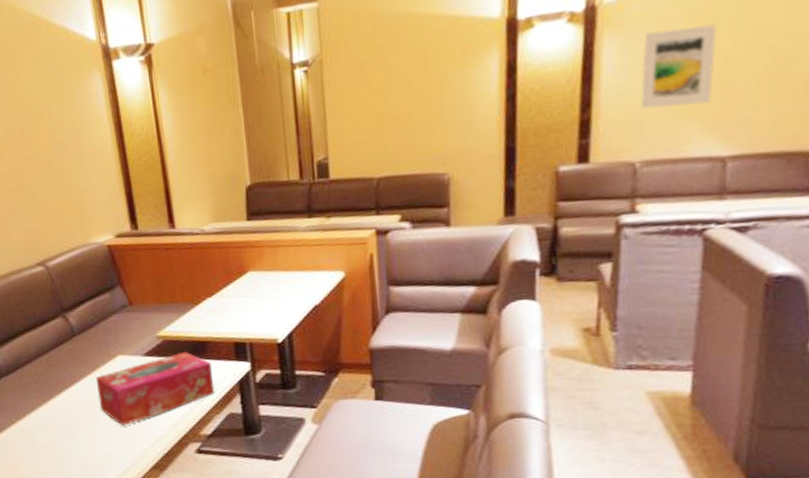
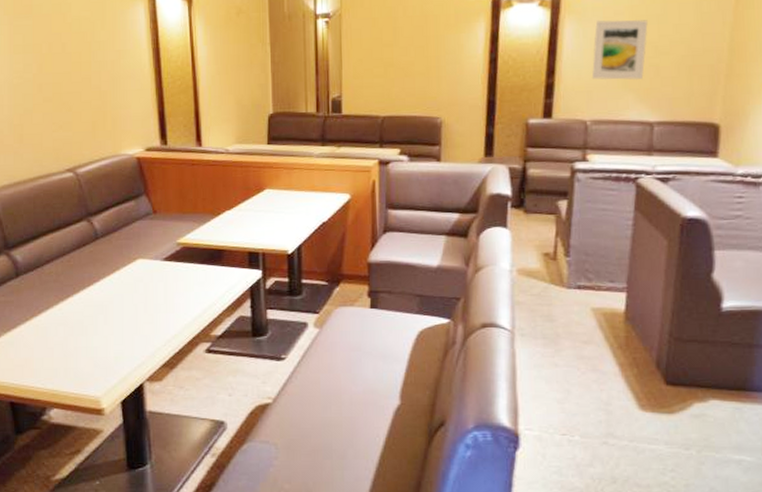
tissue box: present [95,351,215,426] -> none [114,258,227,326]

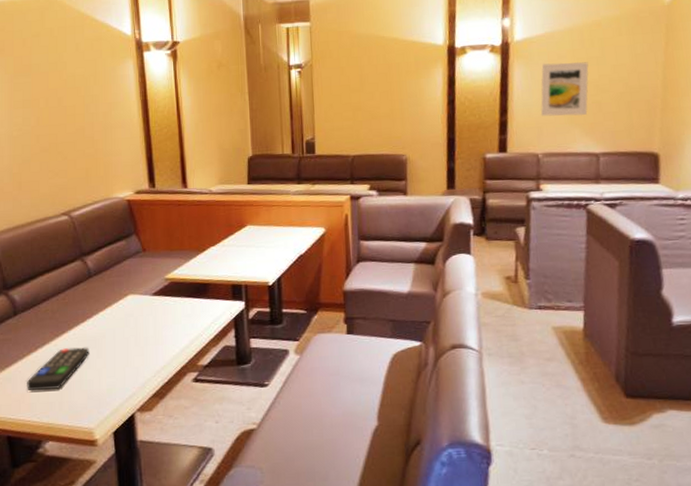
remote control: none [30,312,96,357] -> present [27,347,89,391]

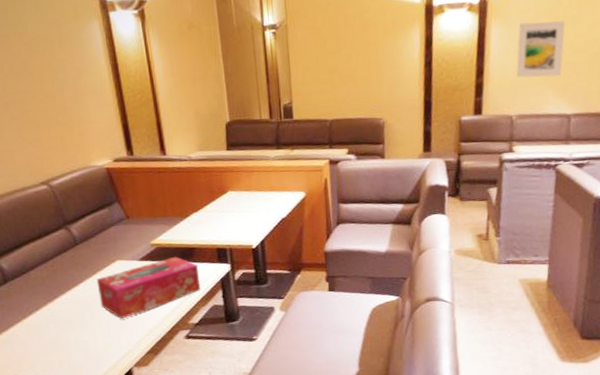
remote control: present [27,347,89,391] -> none [25,310,83,352]
tissue box: none [107,292,213,358] -> present [96,256,201,319]

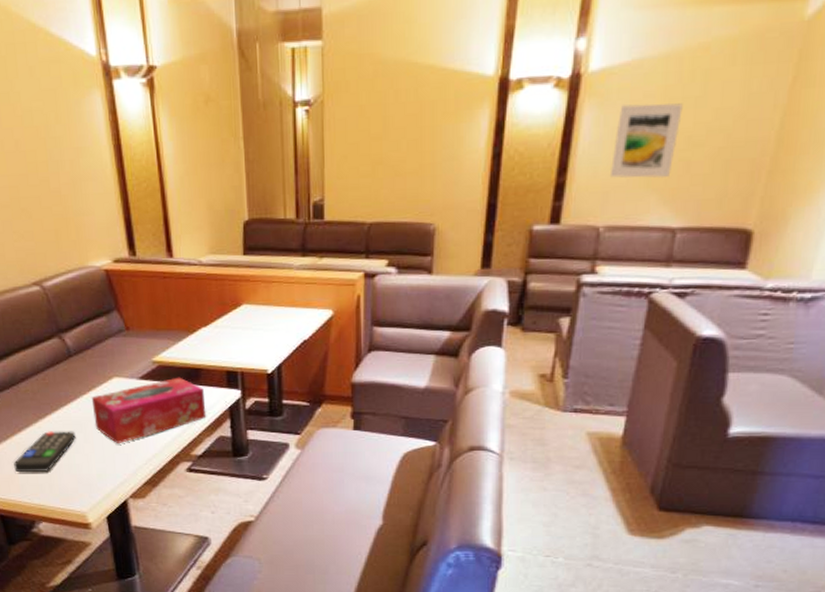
remote control: none [25,310,83,352] -> present [14,431,76,473]

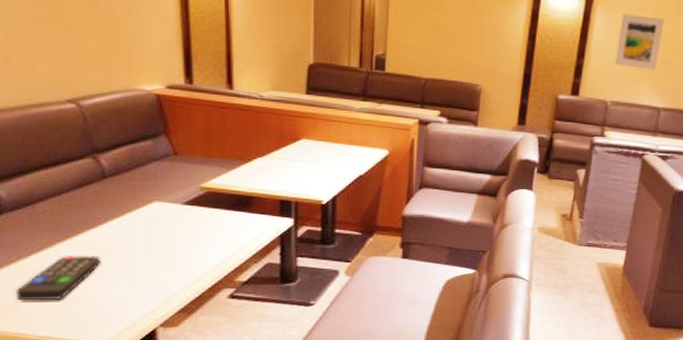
tissue box: present [91,377,207,444] -> none [125,204,256,270]

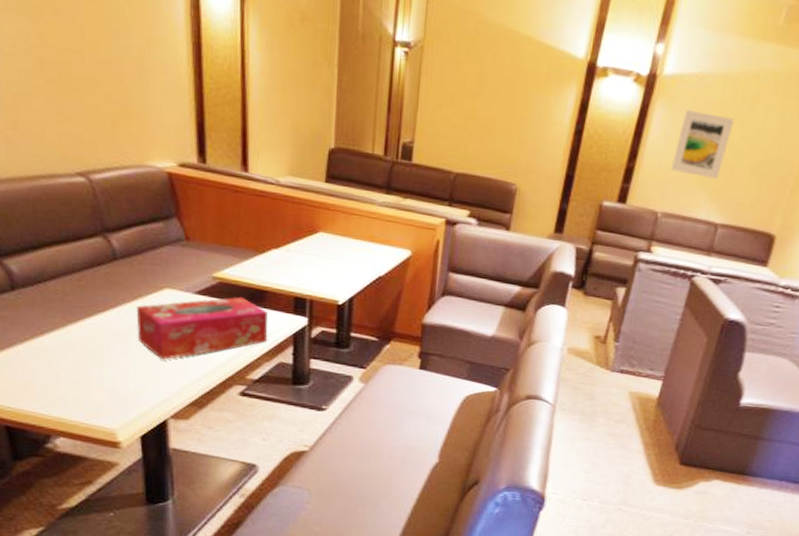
remote control: present [16,256,101,301] -> none [30,337,113,382]
tissue box: none [125,204,256,270] -> present [136,296,268,360]

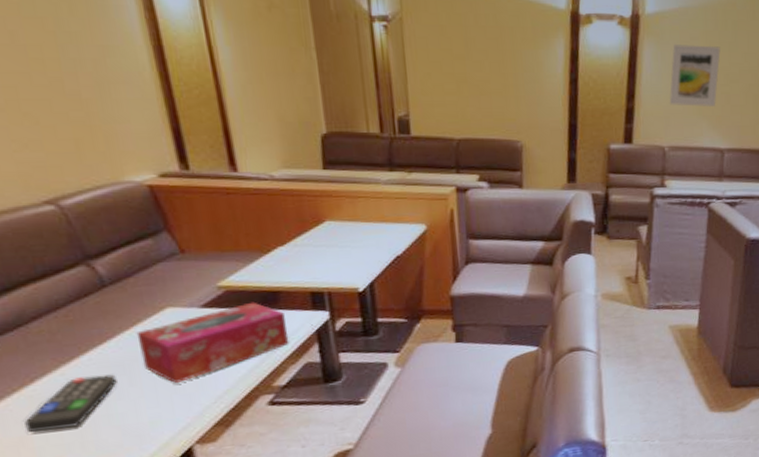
remote control: none [30,337,113,382] -> present [24,374,117,433]

